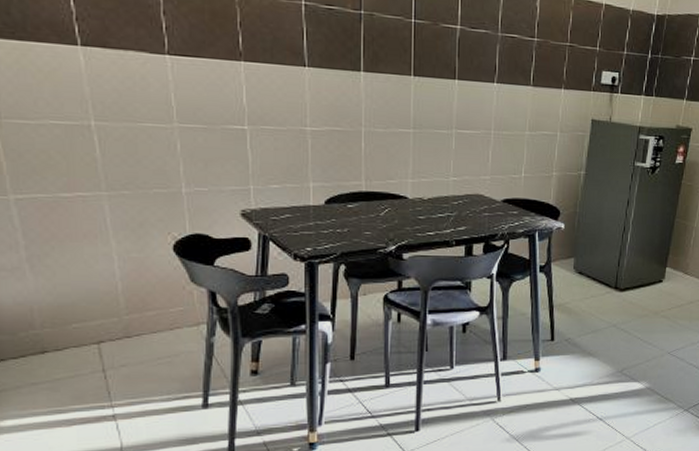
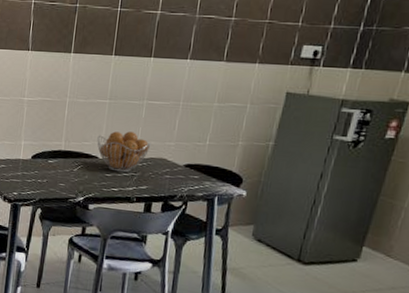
fruit basket: none [404,165,465,213] -> present [97,131,151,173]

